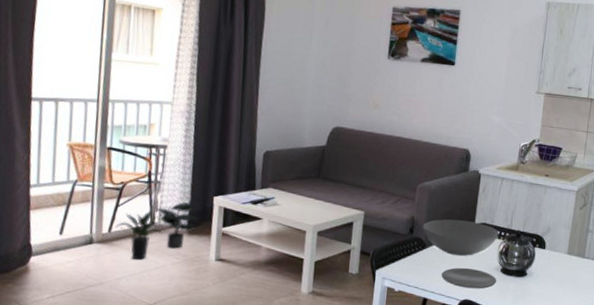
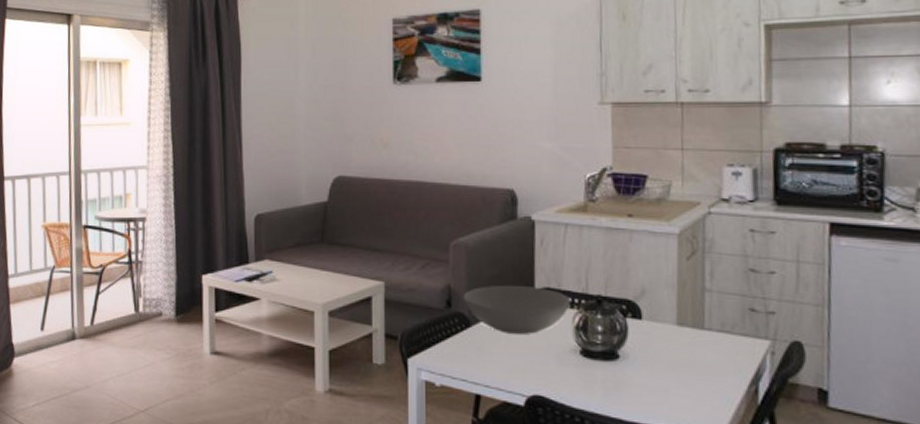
potted plant: present [115,210,164,261] -> none [98,296,150,358]
potted plant: present [156,202,199,249] -> none [140,284,188,341]
plate: present [441,267,497,289] -> none [496,350,577,380]

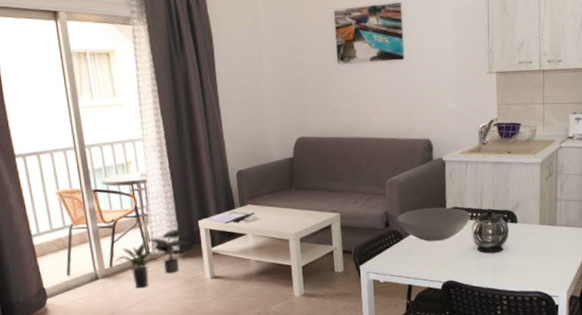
potted plant: none [98,296,150,358] -> present [115,242,160,289]
potted plant: none [140,284,188,341] -> present [149,229,189,274]

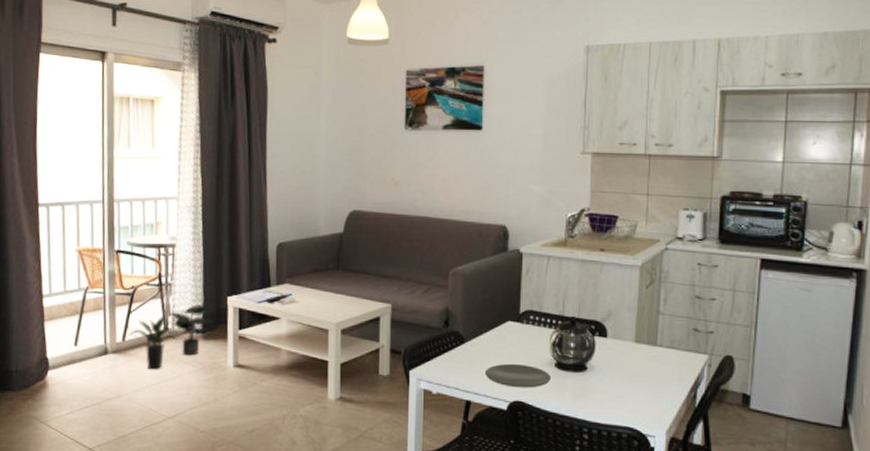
bowl: present [397,207,471,241] -> none [459,307,550,350]
plate: none [421,251,476,271] -> present [484,363,552,388]

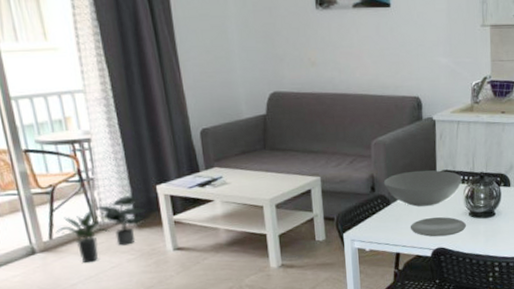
bowl: none [459,307,550,350] -> present [383,170,463,207]

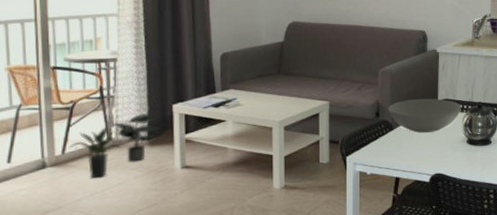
plate: present [410,216,467,237] -> none [410,143,465,163]

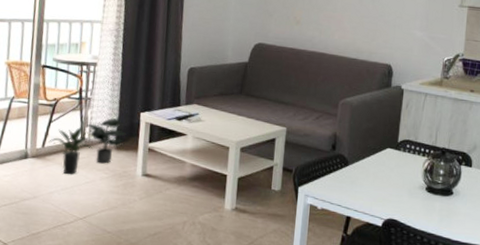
bowl: present [388,98,462,133] -> none [345,135,424,174]

